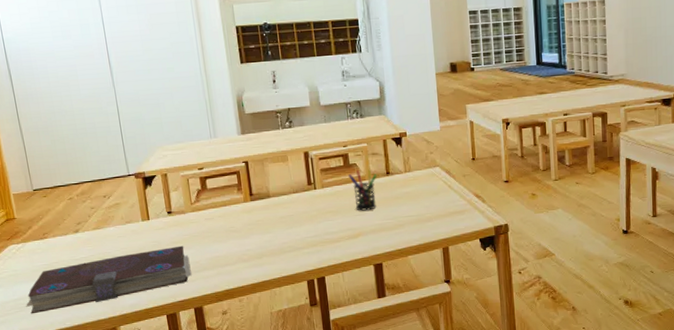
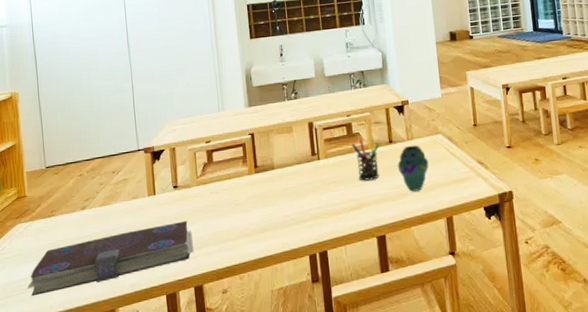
vase: none [394,177,426,223] -> present [397,145,429,192]

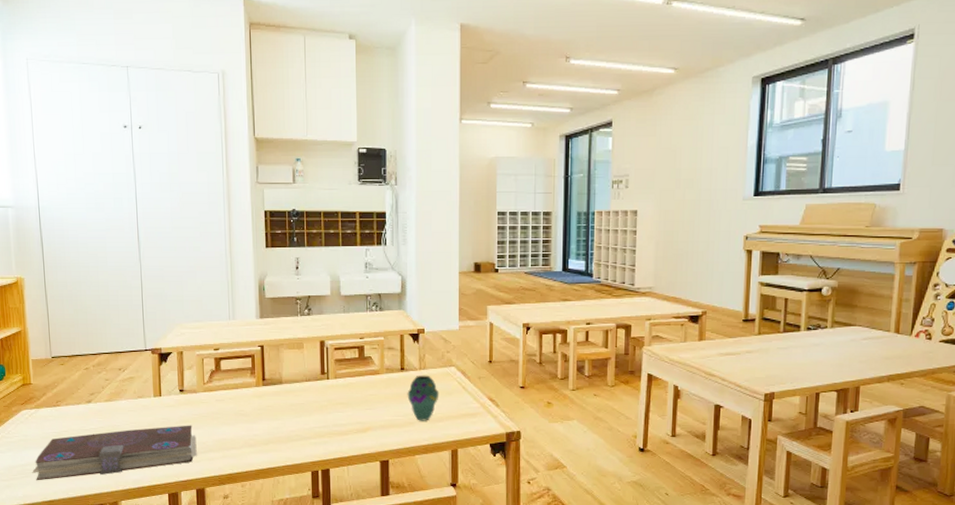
pen holder: present [352,138,380,181] -> none [362,363,391,405]

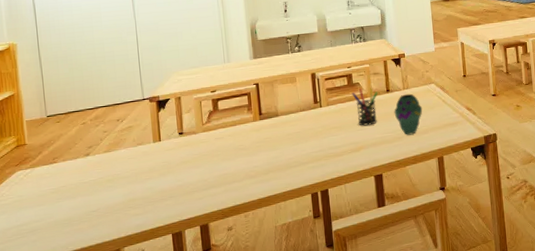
book: present [32,425,197,481] -> none [28,164,199,240]
pen holder: none [362,363,391,405] -> present [352,88,378,126]

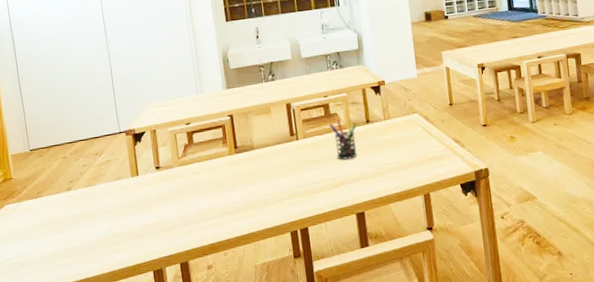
vase: present [394,93,423,135] -> none [375,124,406,170]

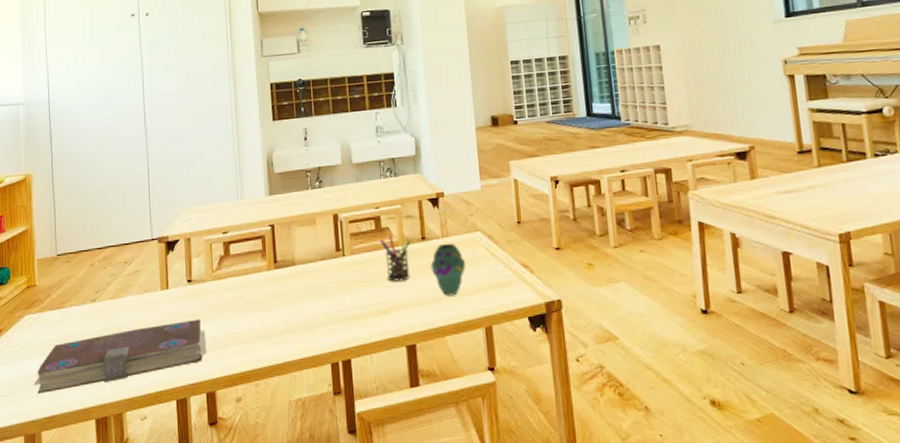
book: none [18,200,178,274] -> present [34,318,207,394]
vase: none [375,124,406,170] -> present [430,243,466,296]

